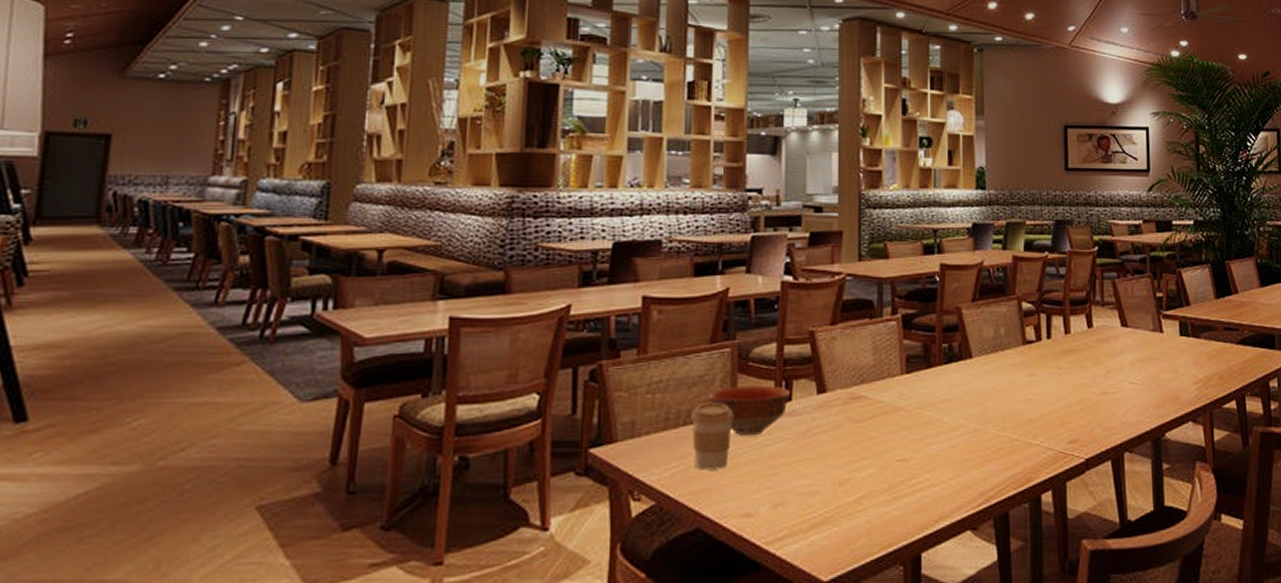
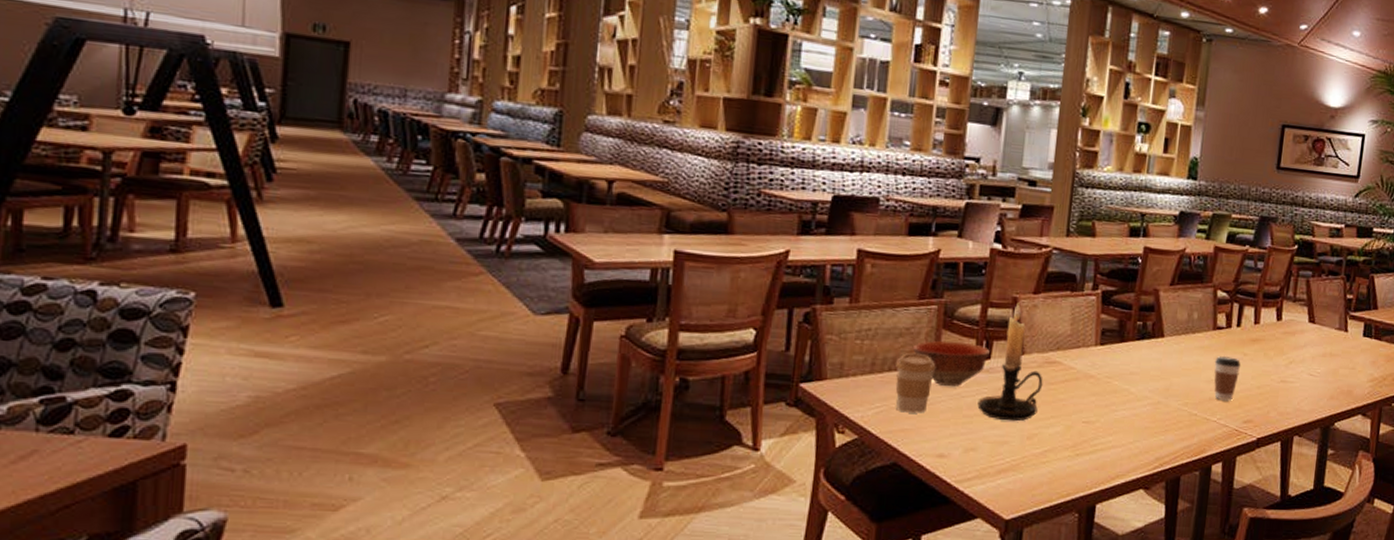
candle holder: none [782,336,850,468] -> present [977,302,1043,422]
coffee cup: none [1028,372,1058,421] -> present [1214,356,1241,401]

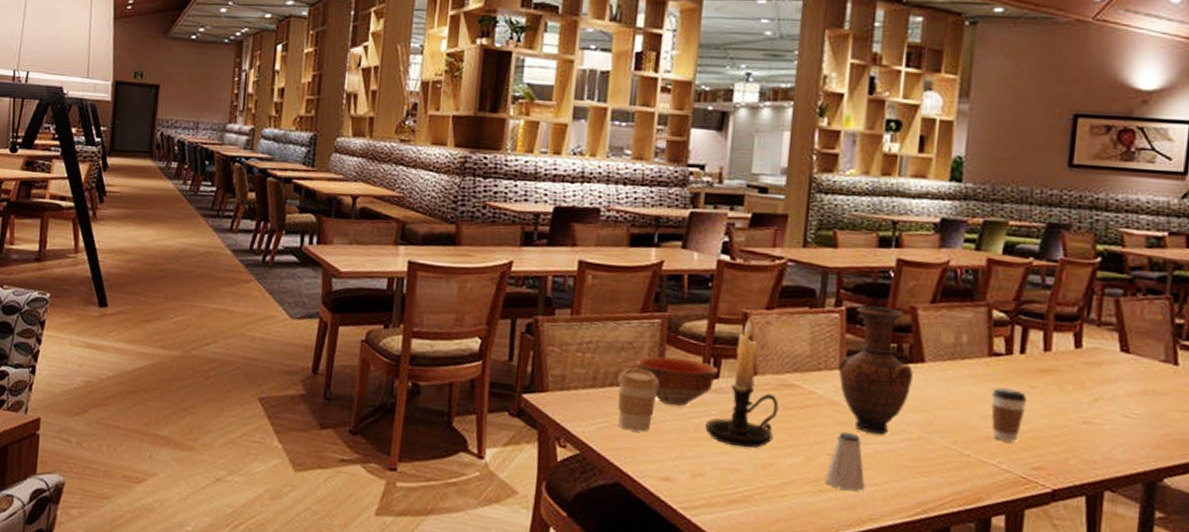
saltshaker: none [1081,402,1114,452] -> present [825,432,865,491]
vase: none [1094,289,1155,402] -> present [838,306,913,436]

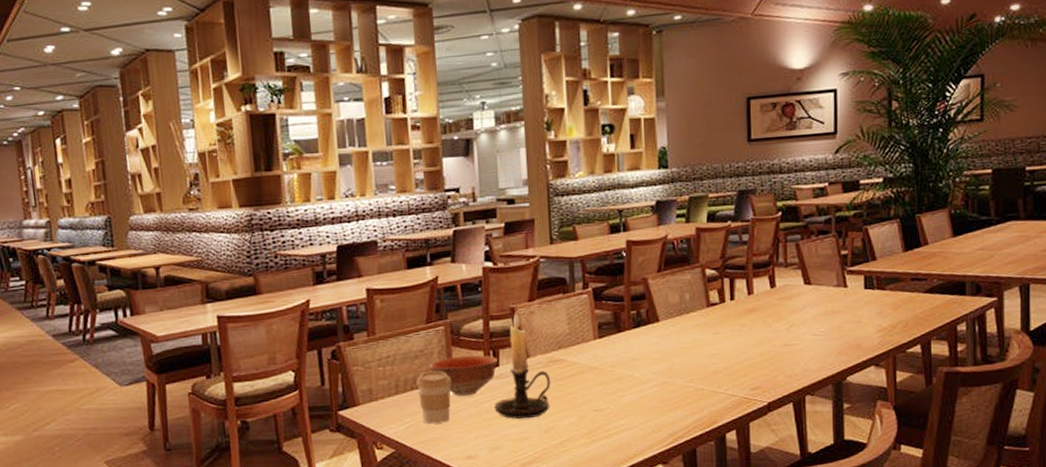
saltshaker: present [825,432,865,491] -> none [595,389,627,436]
vase: present [838,306,913,436] -> none [593,282,652,387]
coffee cup: present [991,387,1028,442] -> none [713,330,741,372]

